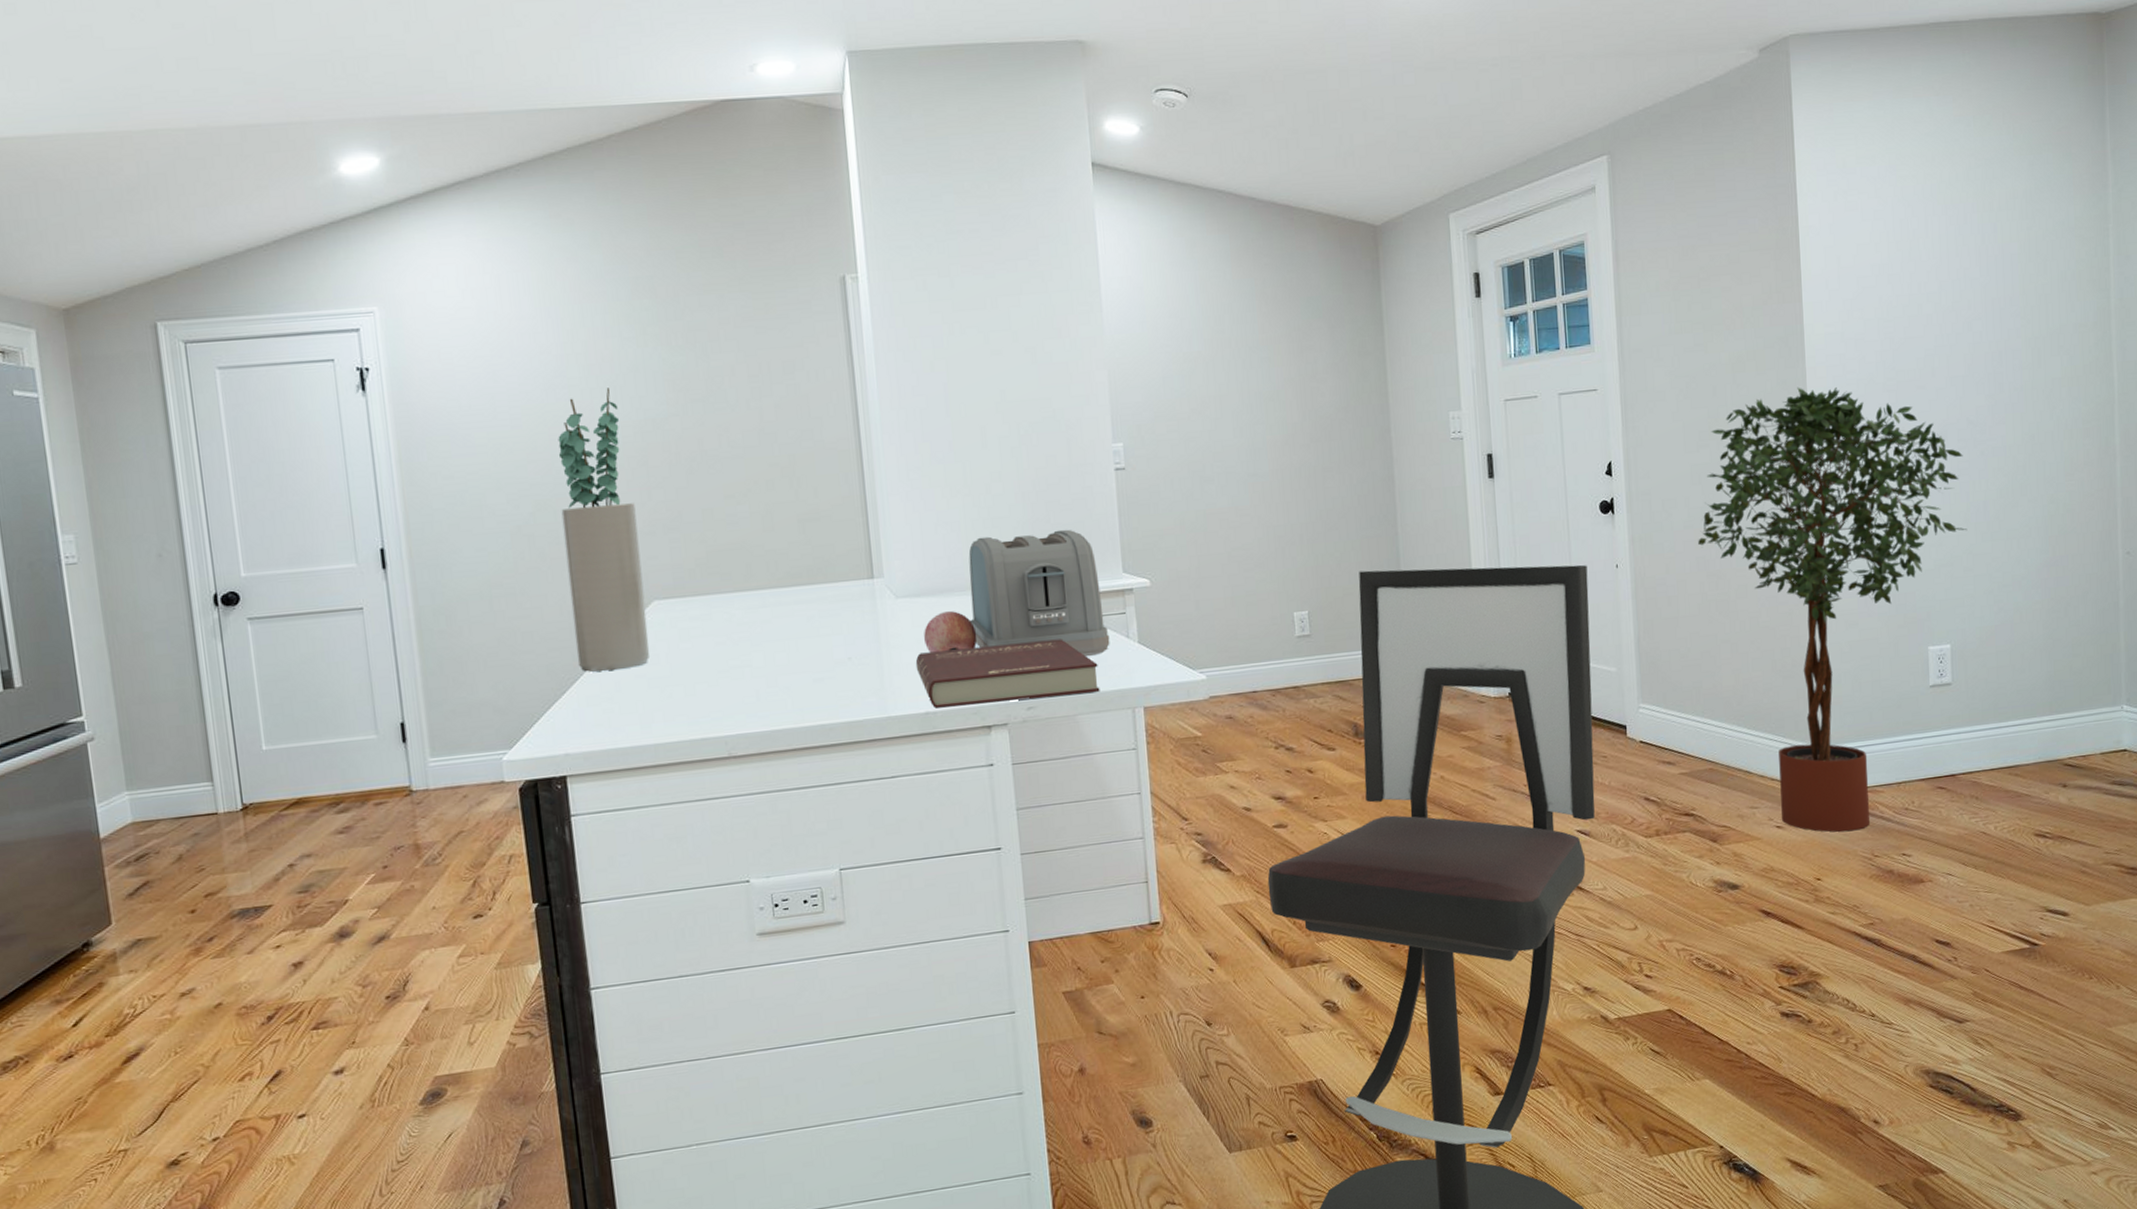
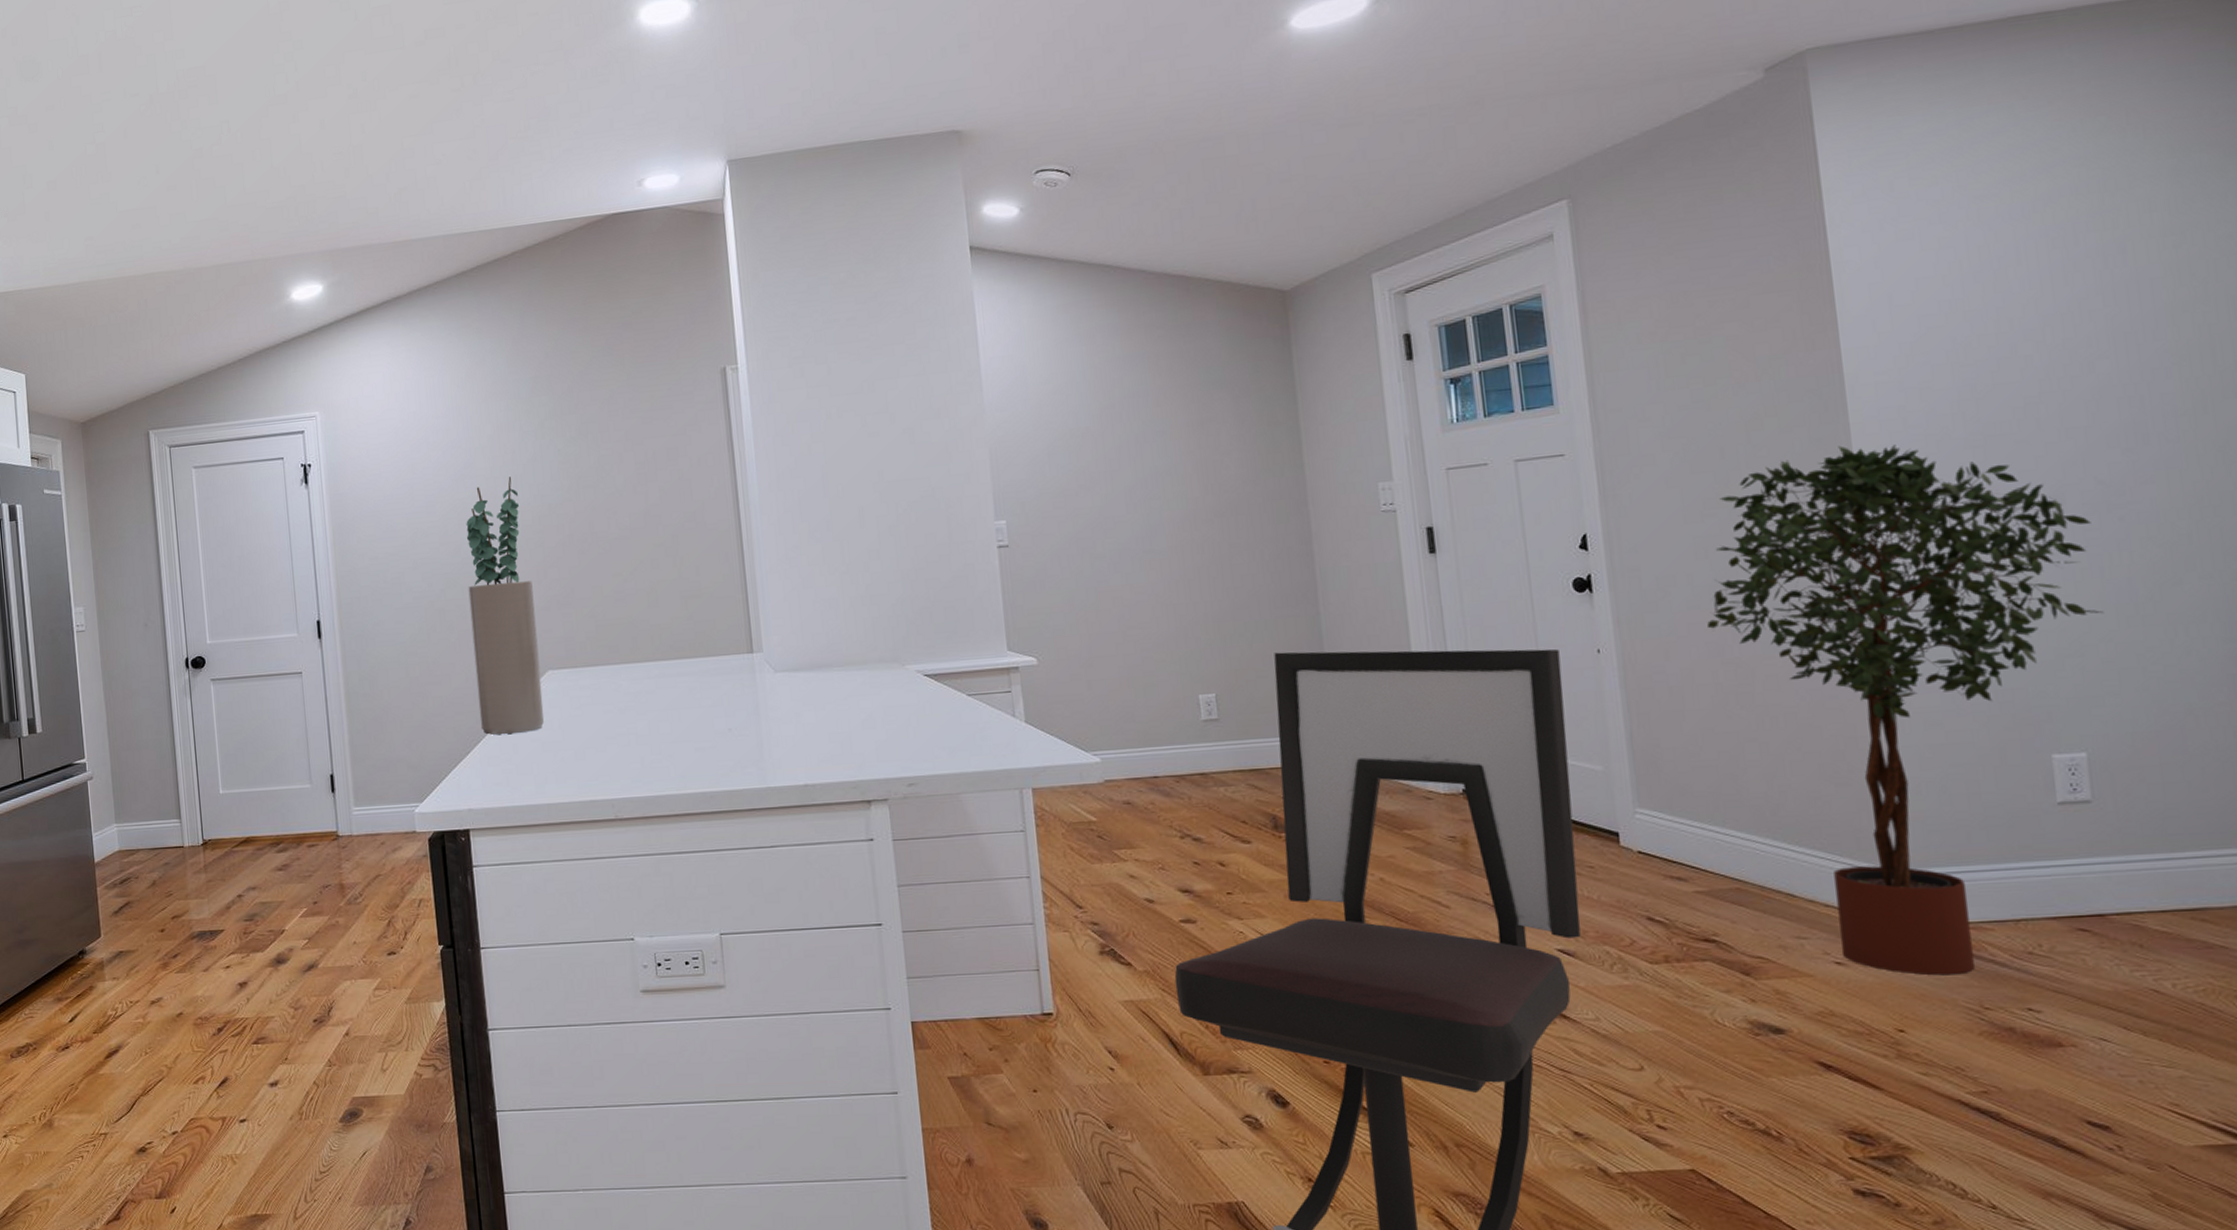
book: present [915,639,1100,709] -> none [794,716,985,782]
fruit: present [924,611,977,653] -> none [802,686,856,727]
toaster: present [968,529,1110,657] -> none [847,606,995,736]

